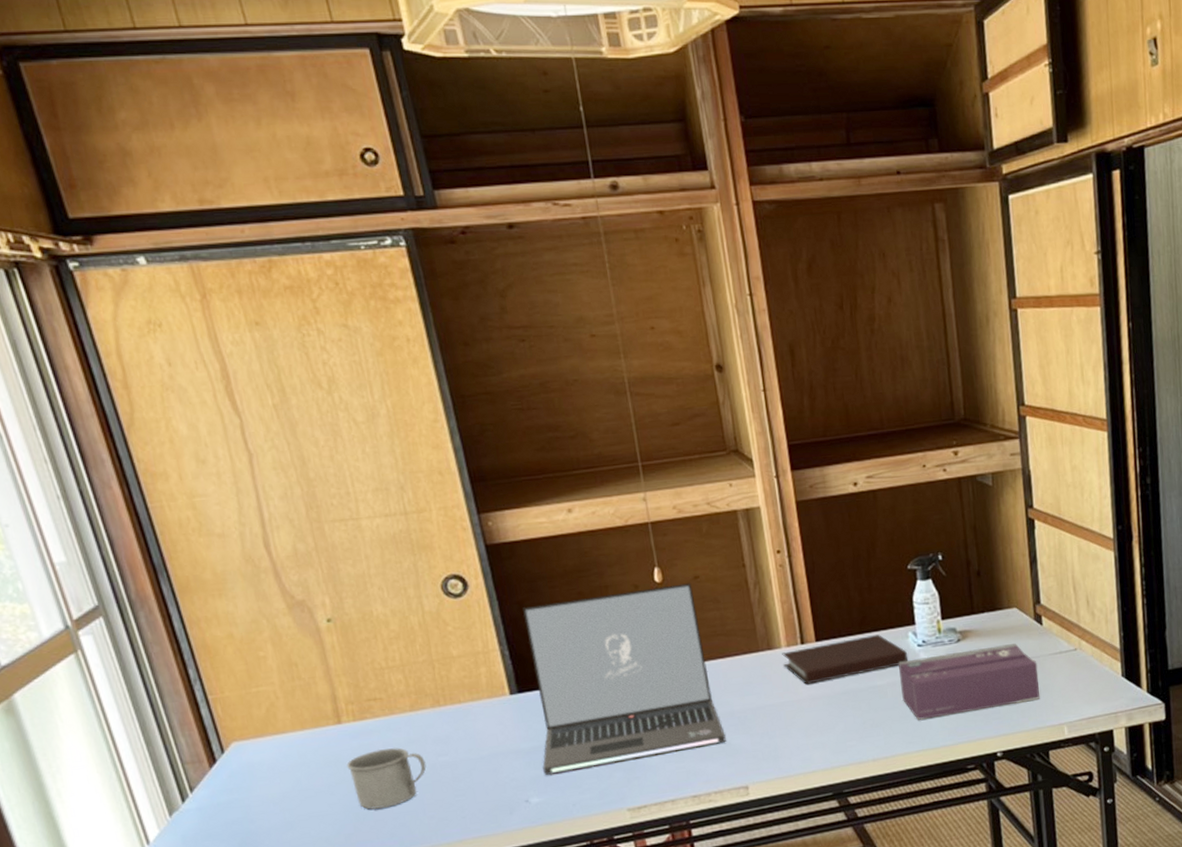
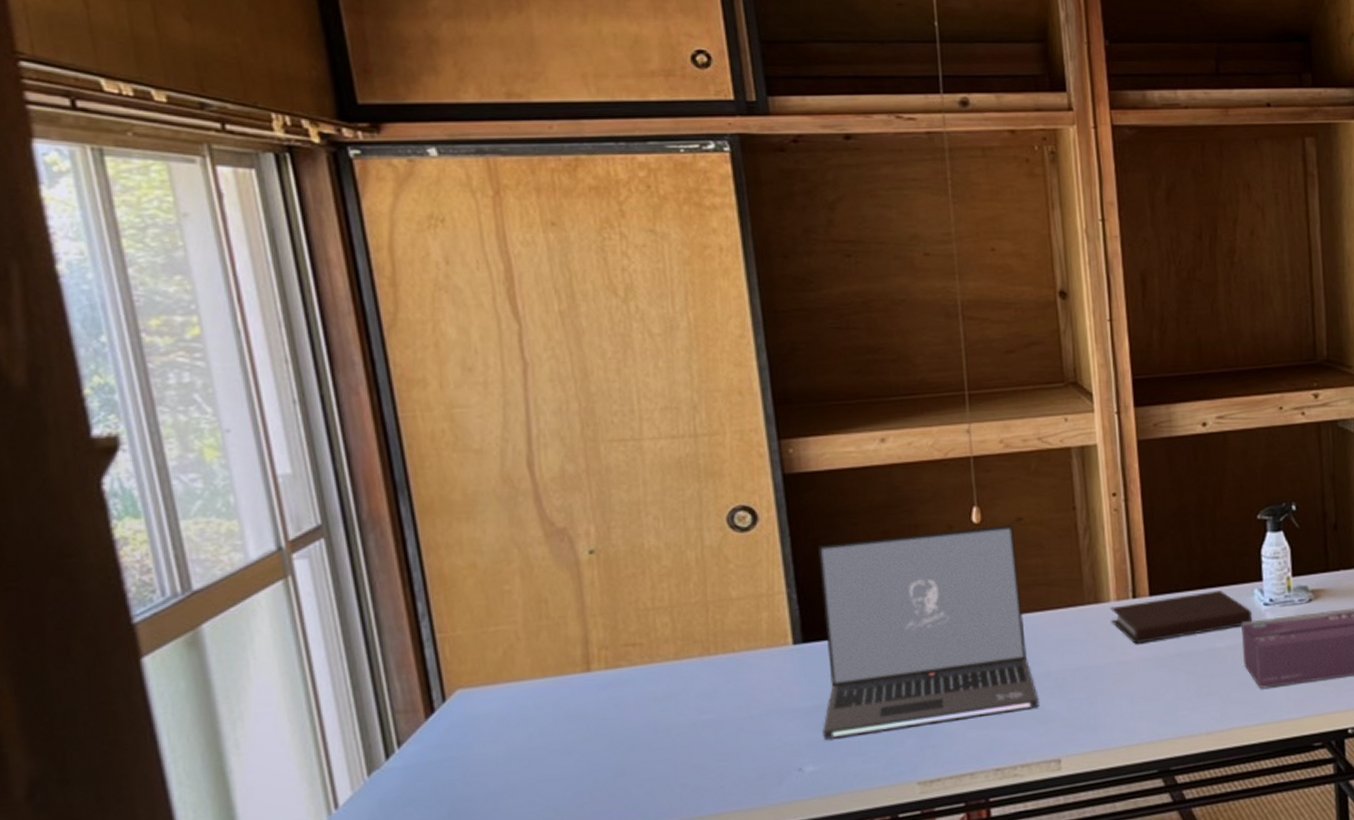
mug: present [347,747,426,810] -> none [591,702,685,774]

